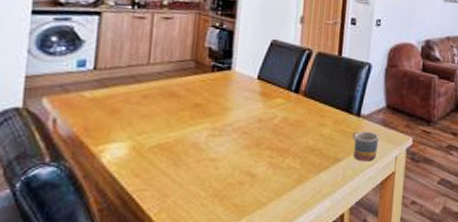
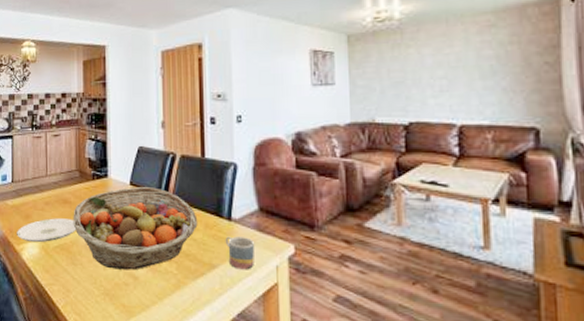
plate: none [95,113,185,142] -> present [17,218,77,242]
fruit basket: none [180,81,328,168] -> present [73,187,198,270]

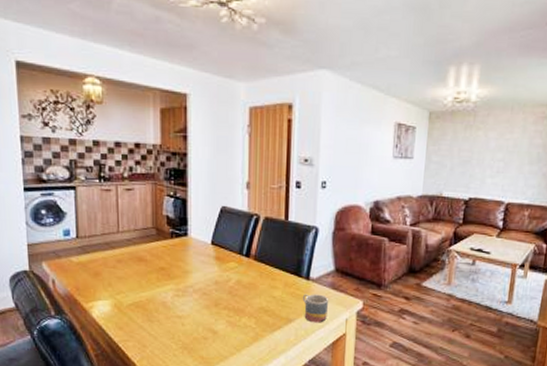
plate: present [17,218,77,242] -> none [84,276,153,300]
fruit basket: present [73,187,198,270] -> none [149,246,278,326]

